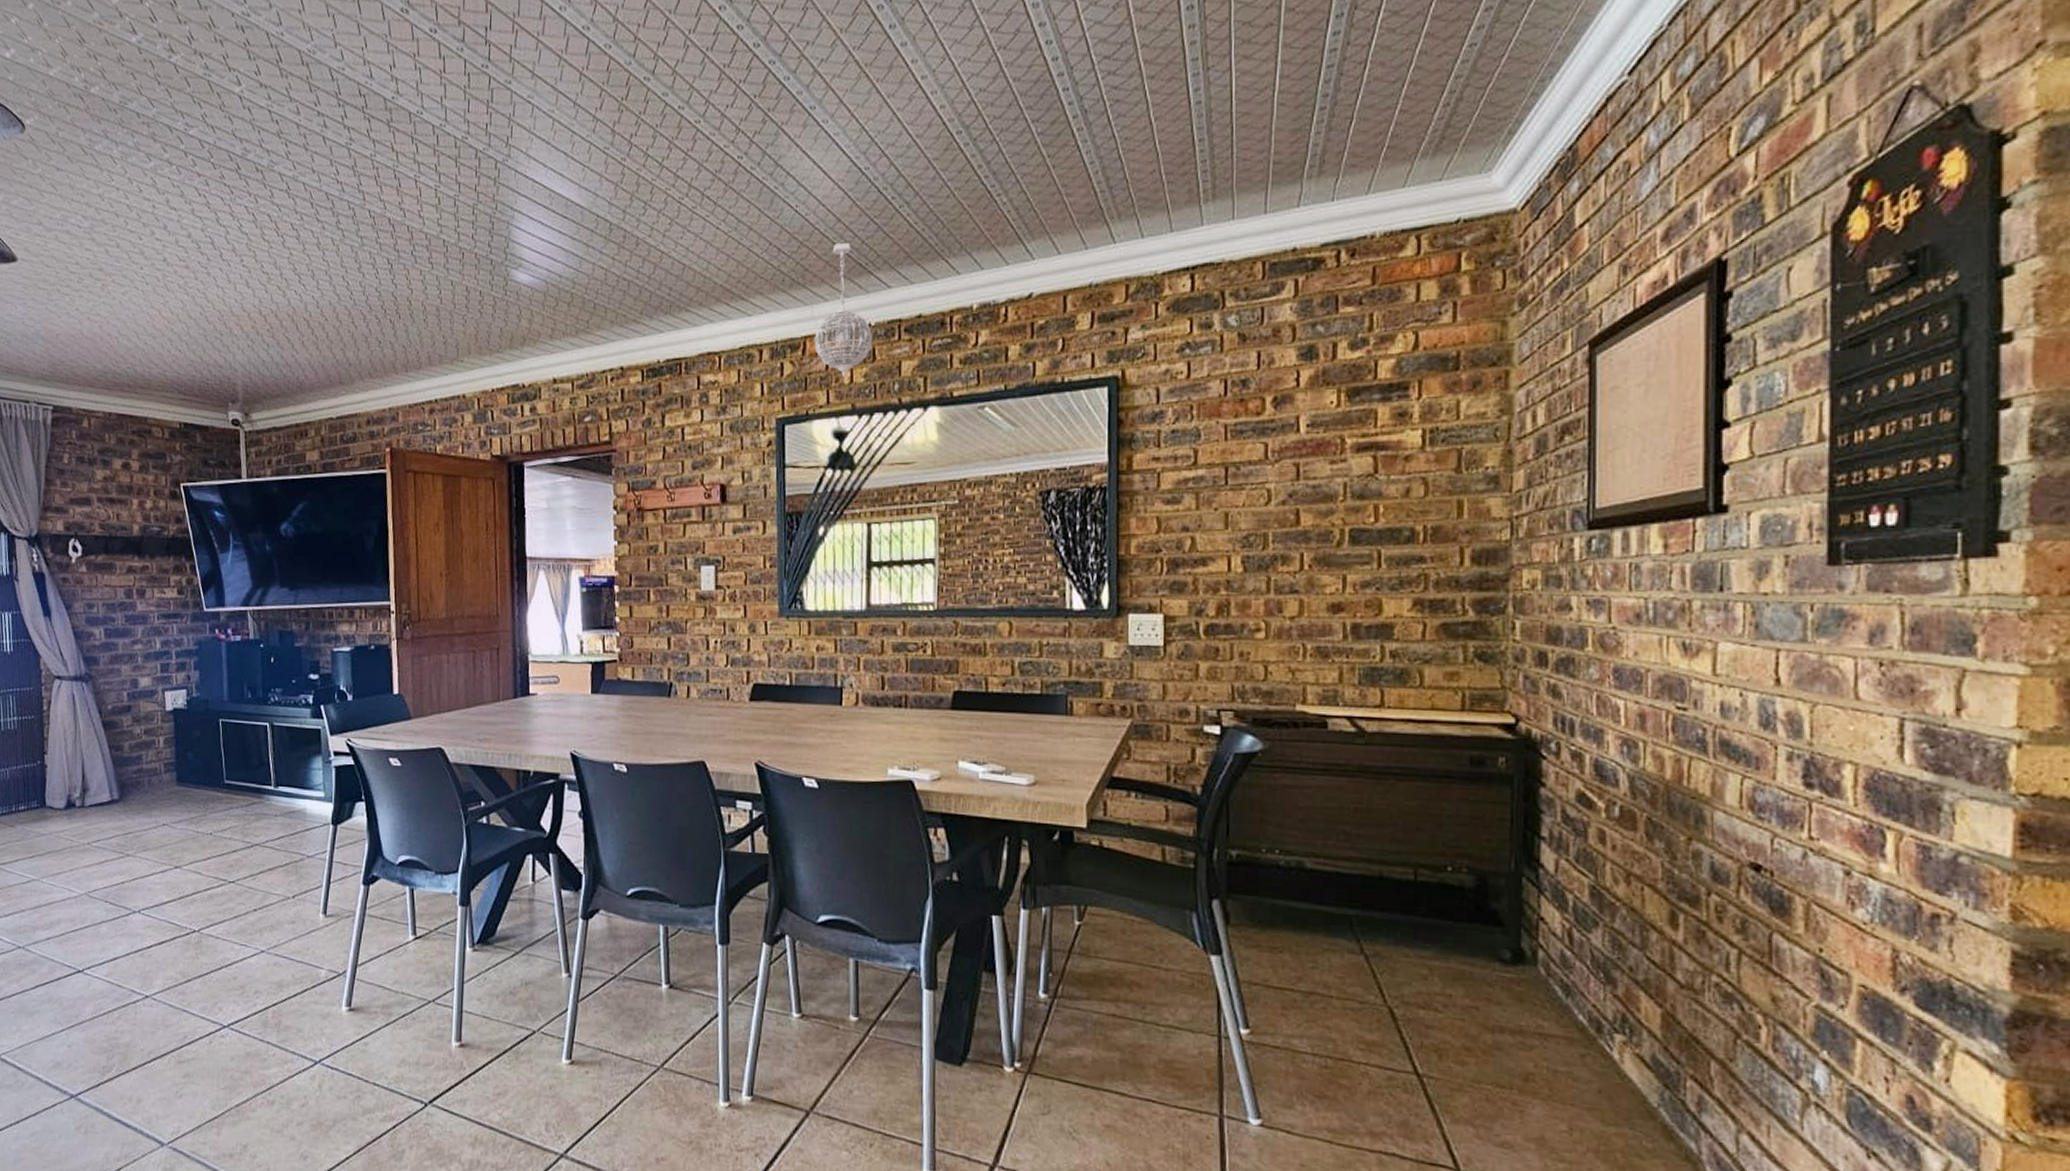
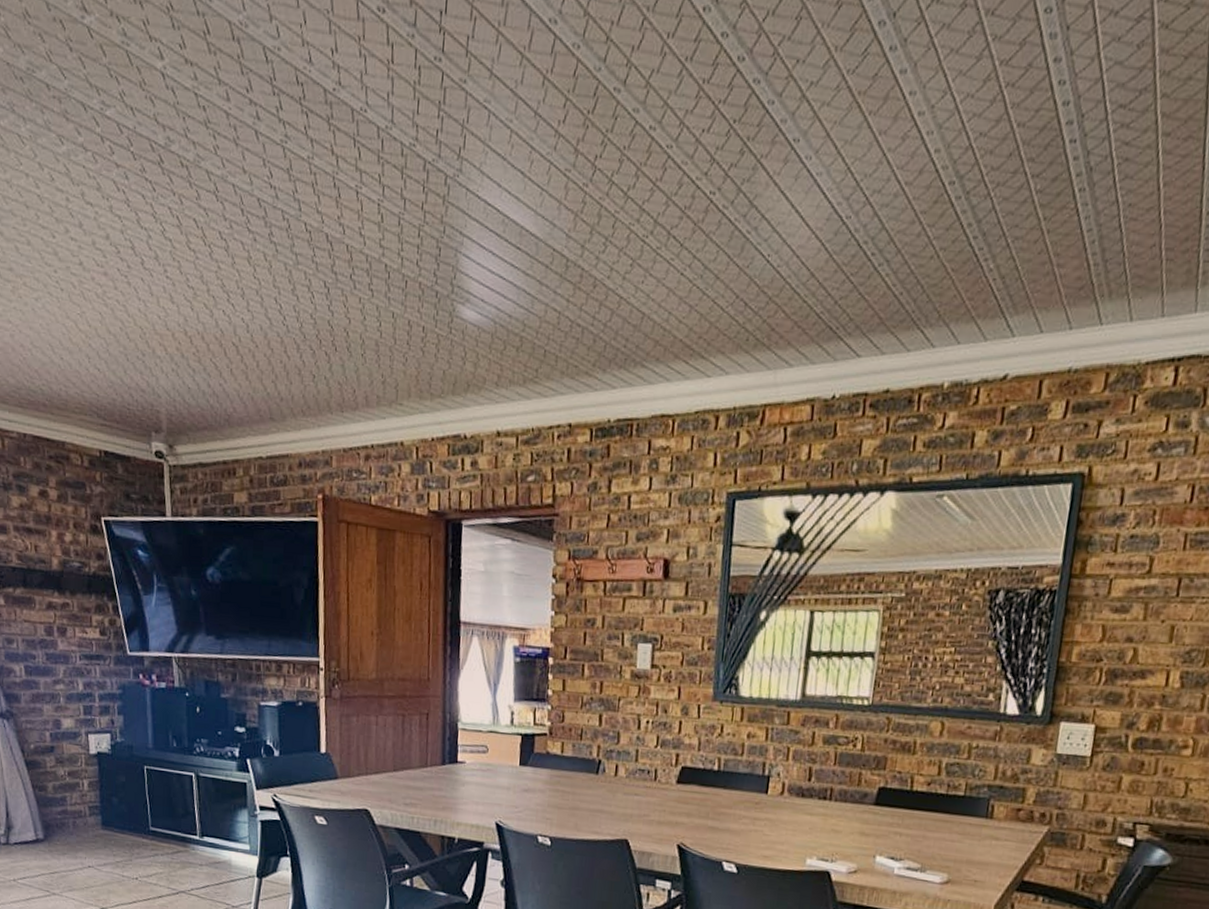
pendant light: present [814,243,873,377] -> none [773,302,836,452]

